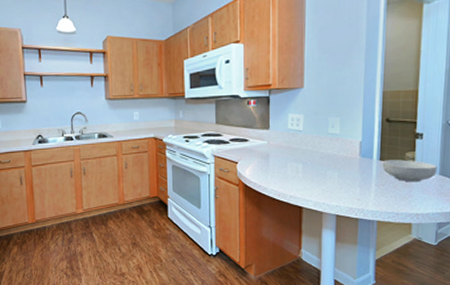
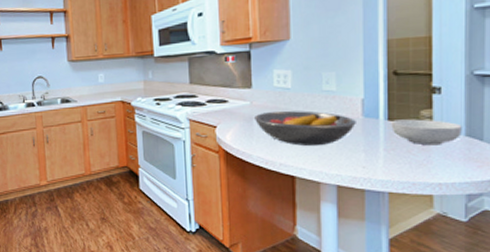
fruit bowl: none [269,150,354,181] -> present [253,110,356,147]

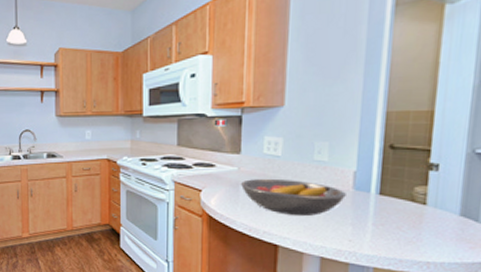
cereal bowl: present [391,119,462,146] -> none [382,195,458,224]

